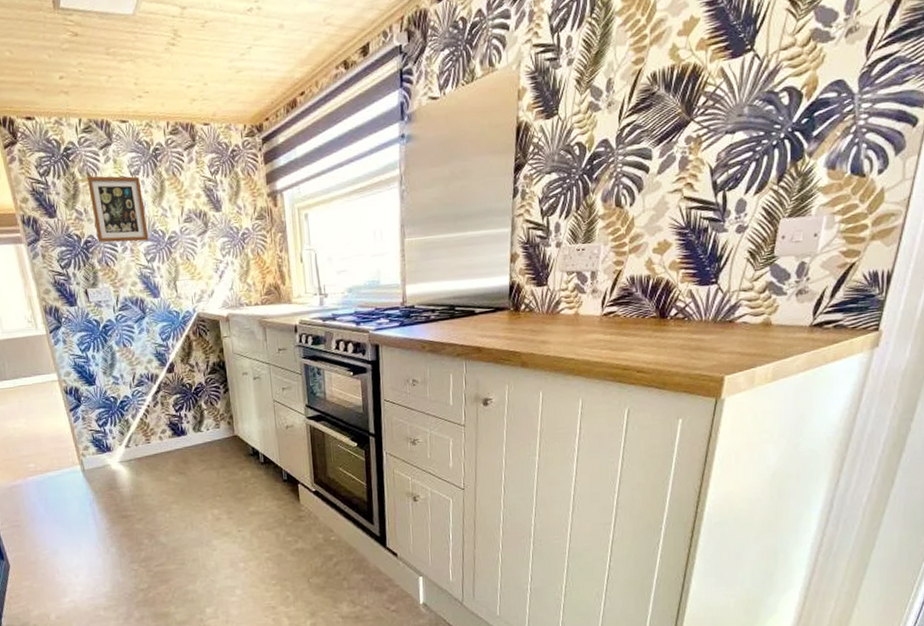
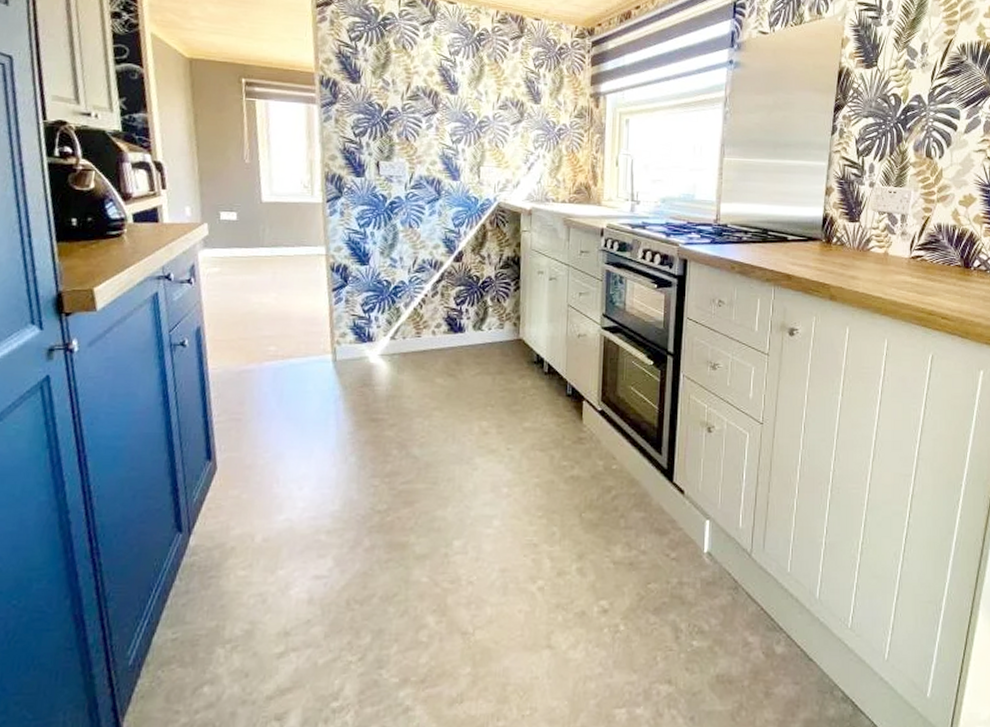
picture frame: present [87,176,149,243] -> none [401,49,459,121]

